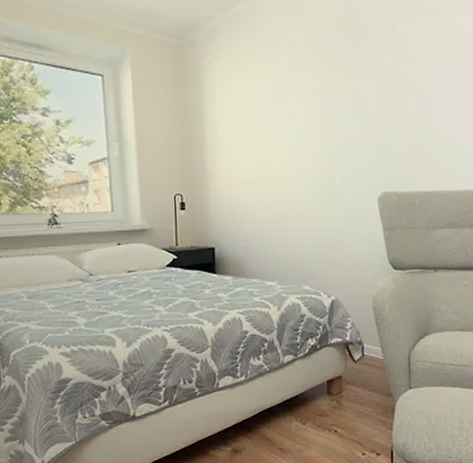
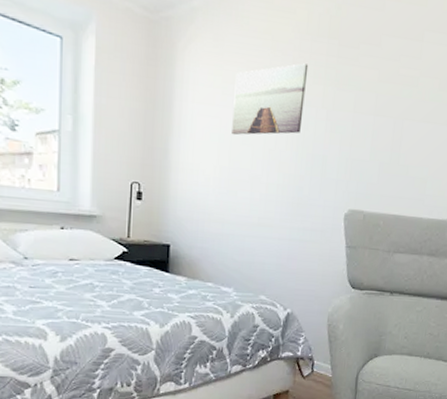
wall art: none [258,59,327,138] -> present [232,63,309,136]

